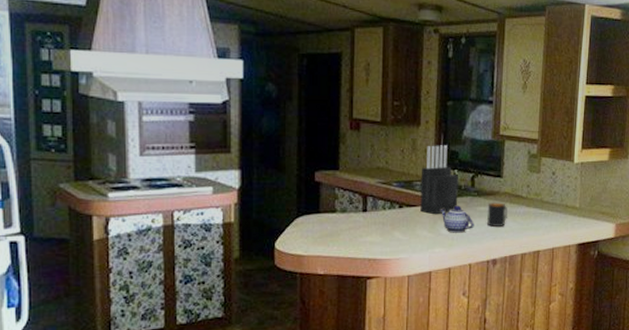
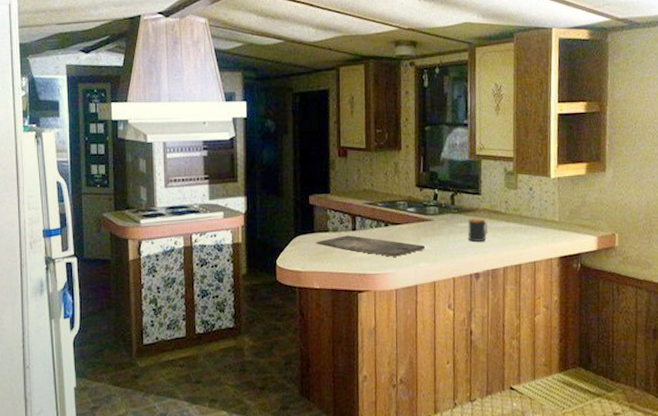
cutting board: none [321,217,442,241] -> present [316,235,426,257]
knife block: present [420,145,458,215] -> none [403,167,439,232]
teapot: present [440,205,474,233] -> none [423,222,456,249]

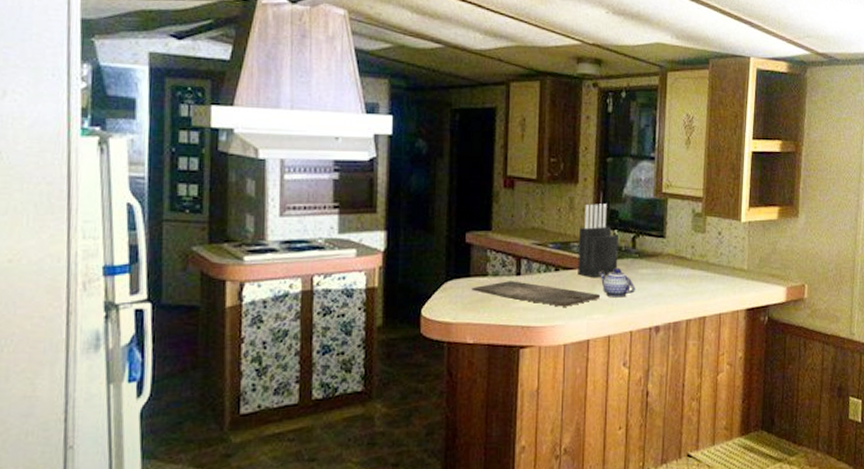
knife block: none [403,167,439,232] -> present [578,204,618,278]
teapot: none [423,222,456,249] -> present [599,268,636,298]
mug: present [467,218,488,242] -> none [648,265,671,291]

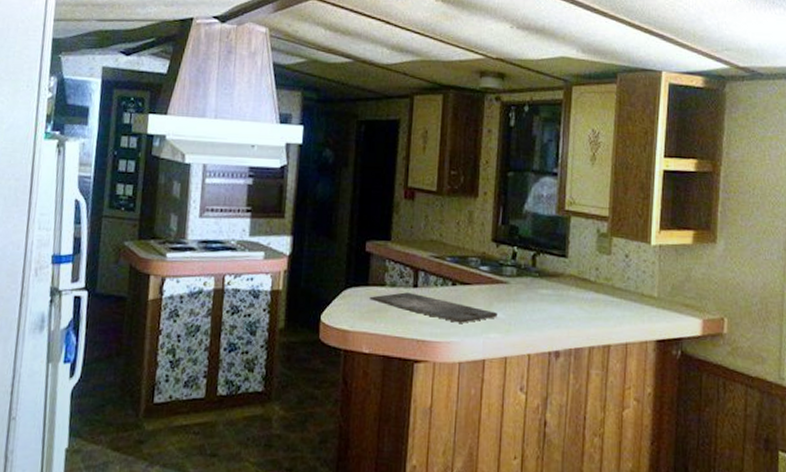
knife block: present [578,204,618,278] -> none [475,218,518,296]
teapot: present [599,268,636,298] -> none [496,286,535,318]

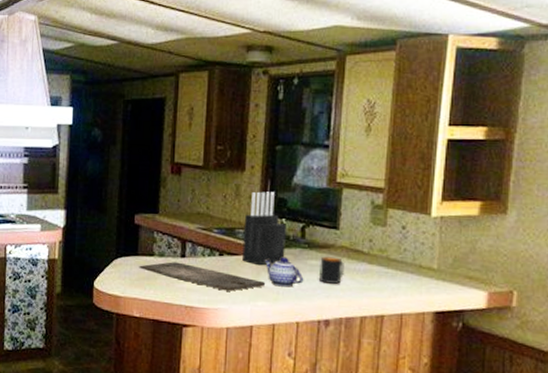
knife block: none [475,218,518,296] -> present [242,191,286,266]
teapot: none [496,286,535,318] -> present [264,257,304,287]
mug: none [548,285,573,314] -> present [318,256,344,284]

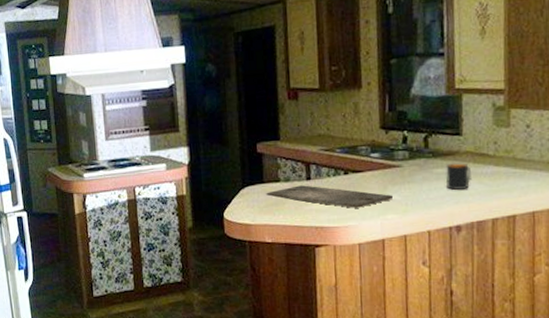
knife block: present [242,191,286,266] -> none [366,106,410,180]
teapot: present [264,257,304,287] -> none [390,168,431,198]

